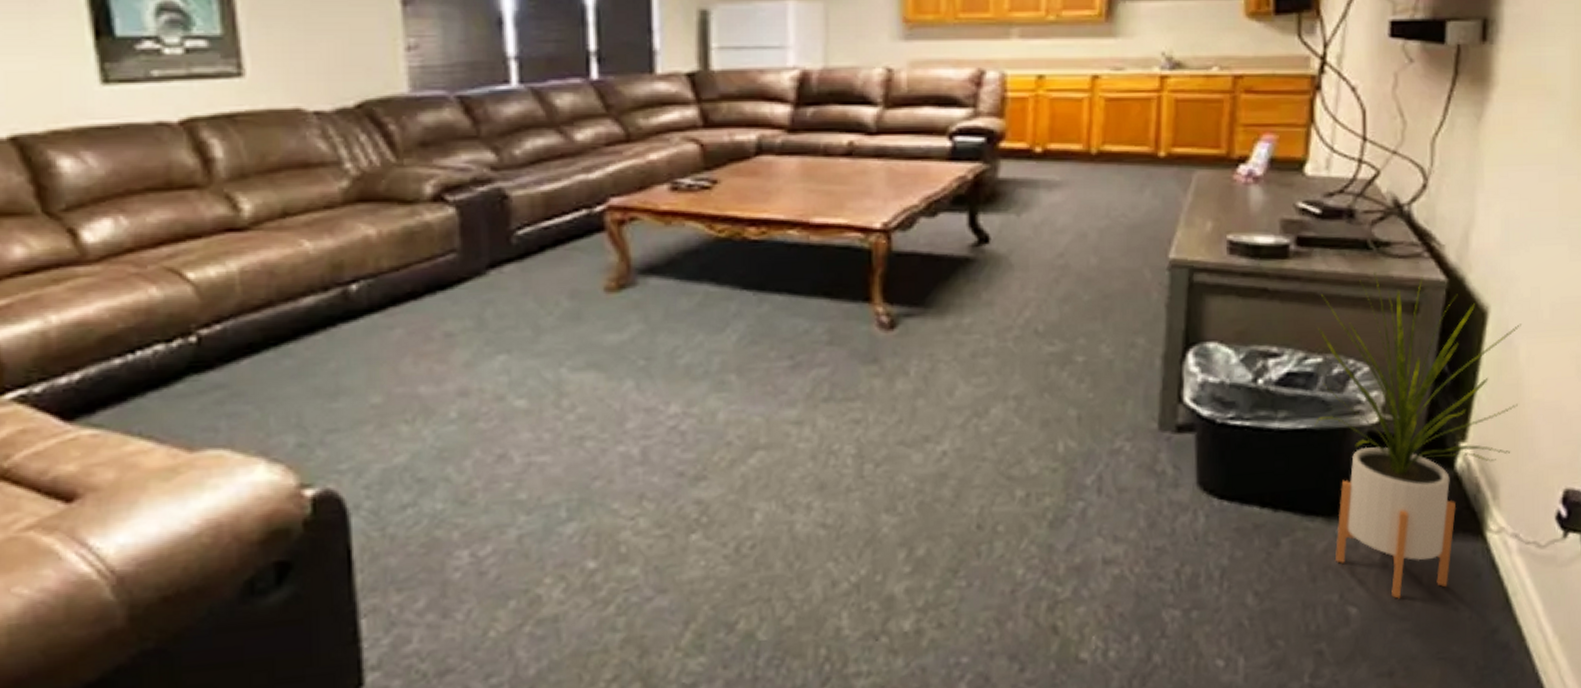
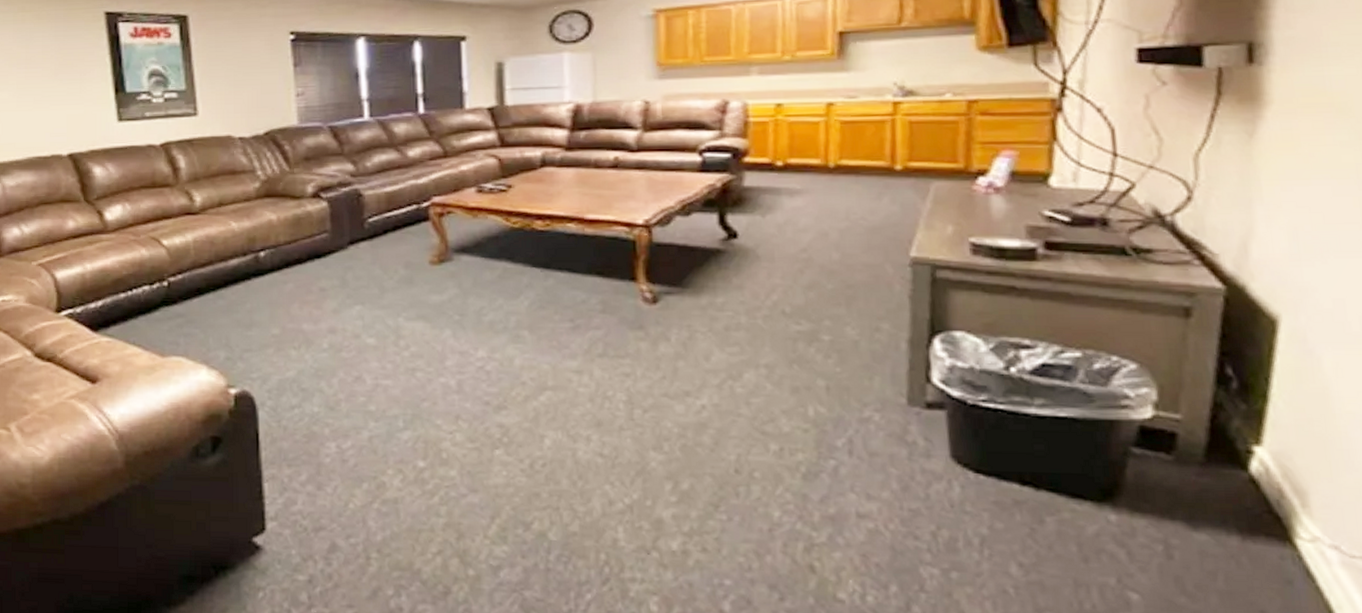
house plant: present [1314,270,1521,599] -> none [1074,275,1326,593]

